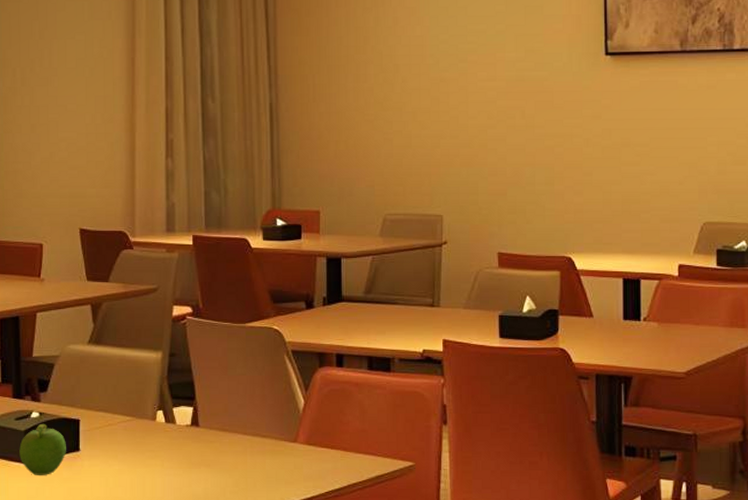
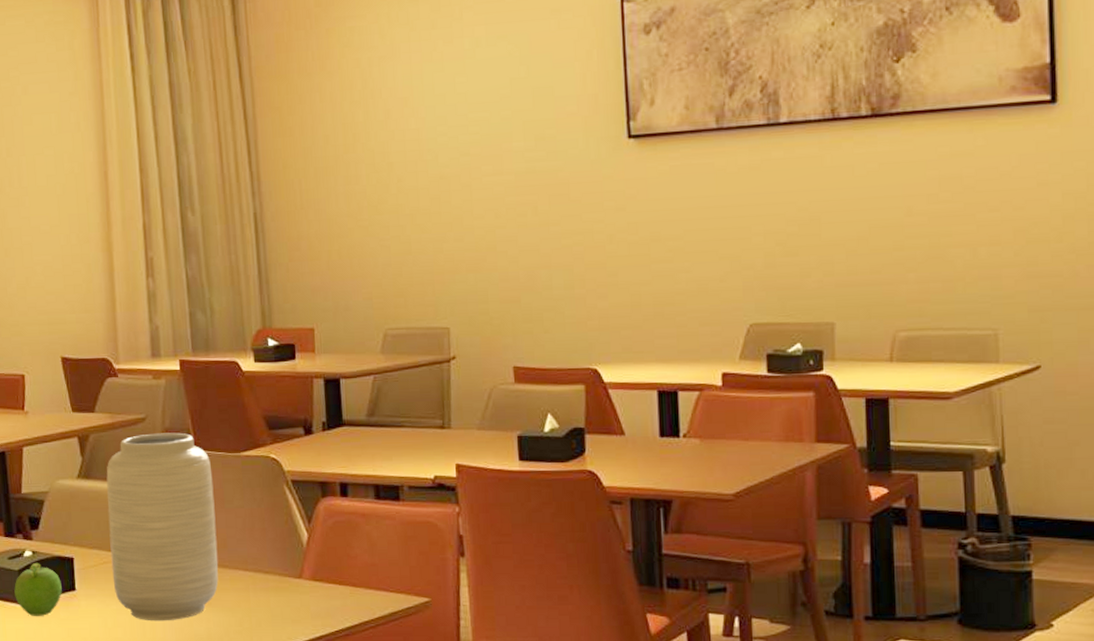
vase: none [115,303,219,482] -> present [106,432,219,621]

